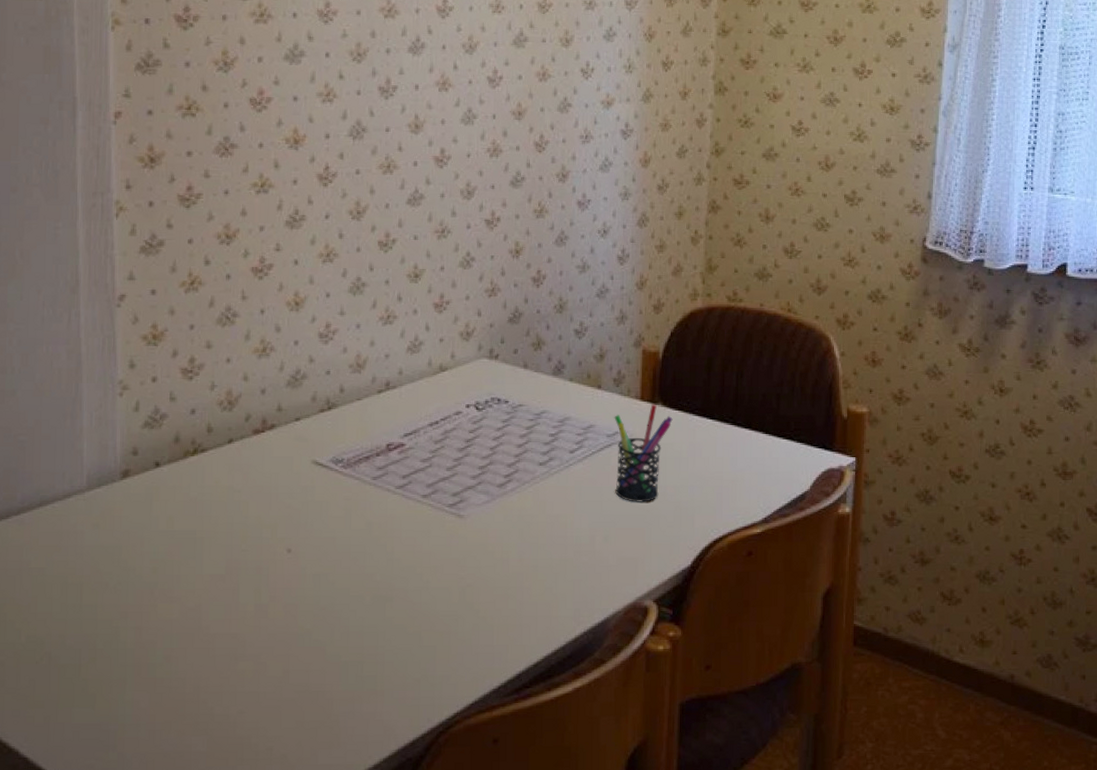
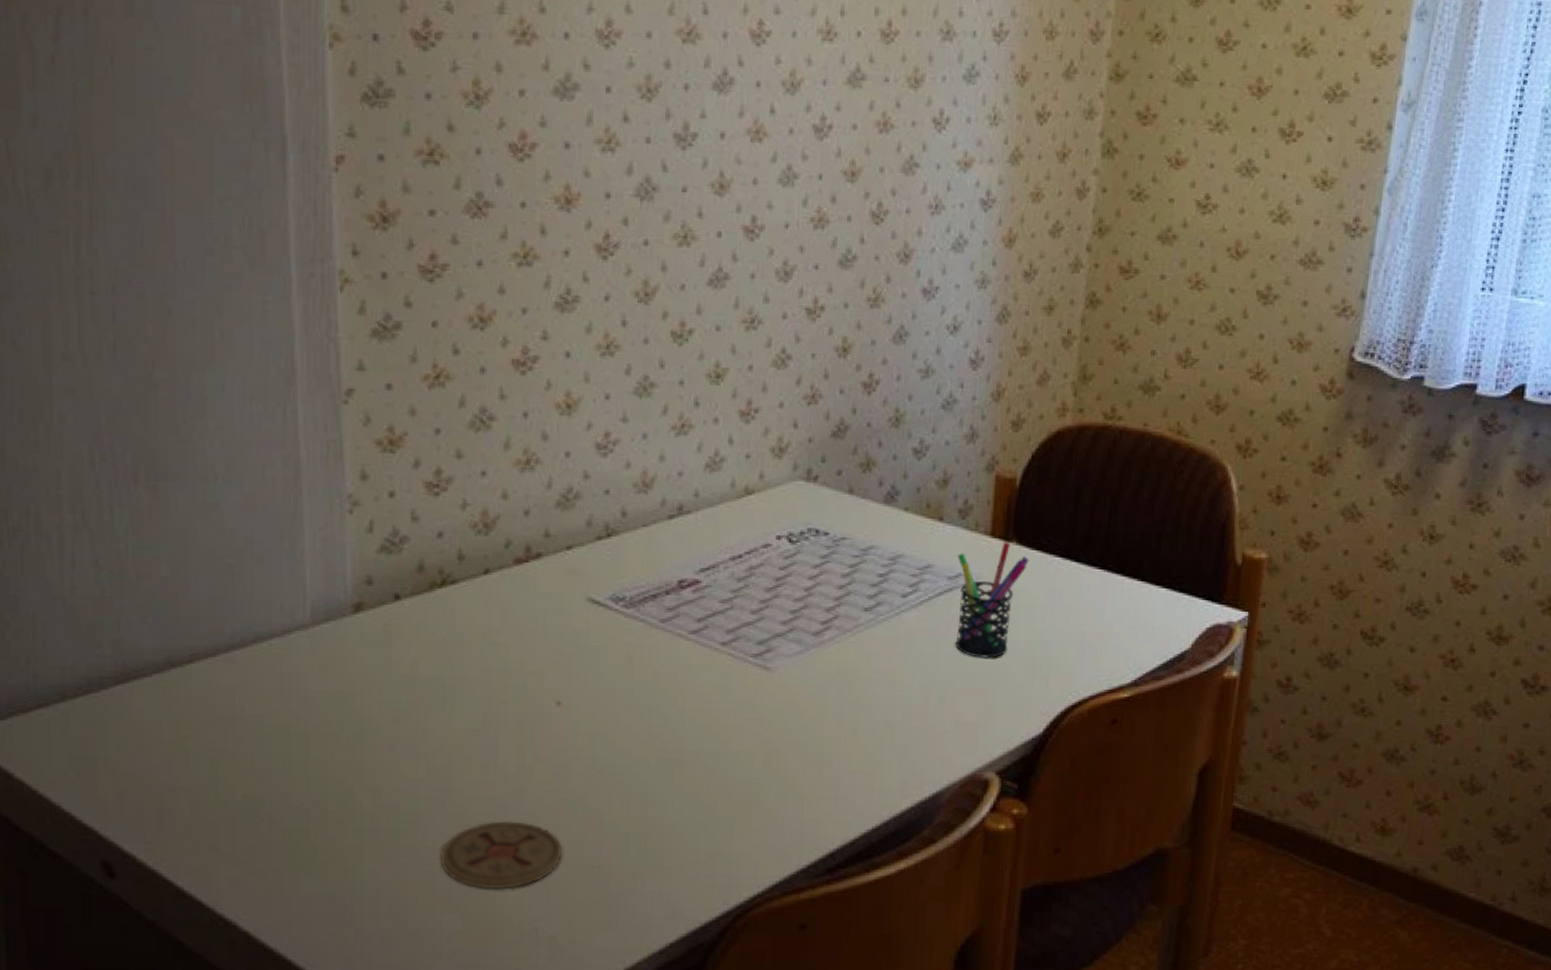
coaster: none [189,654,293,715] -> present [439,821,563,890]

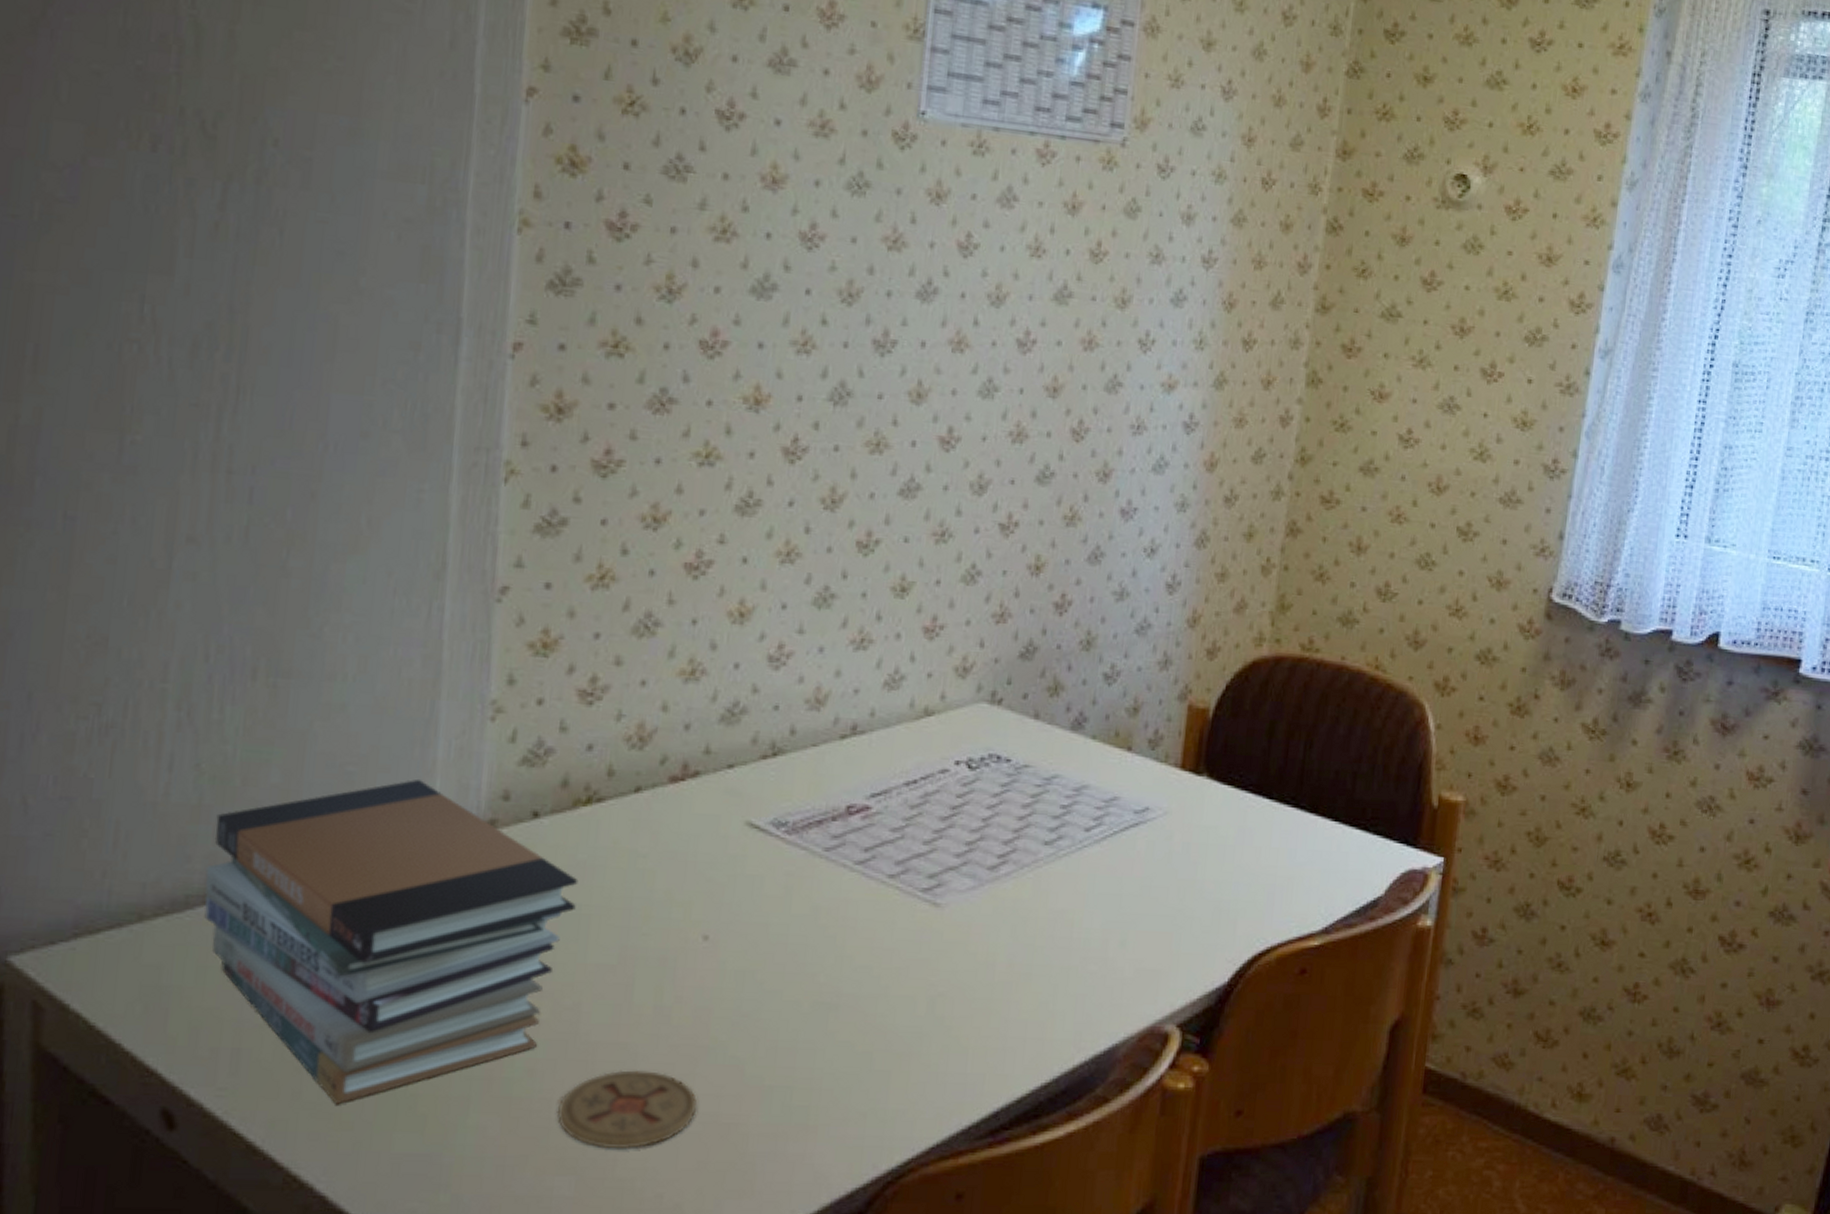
book stack: none [114,568,440,855] -> present [204,778,578,1105]
pen holder: present [955,541,1029,658] -> none [1139,775,1220,900]

